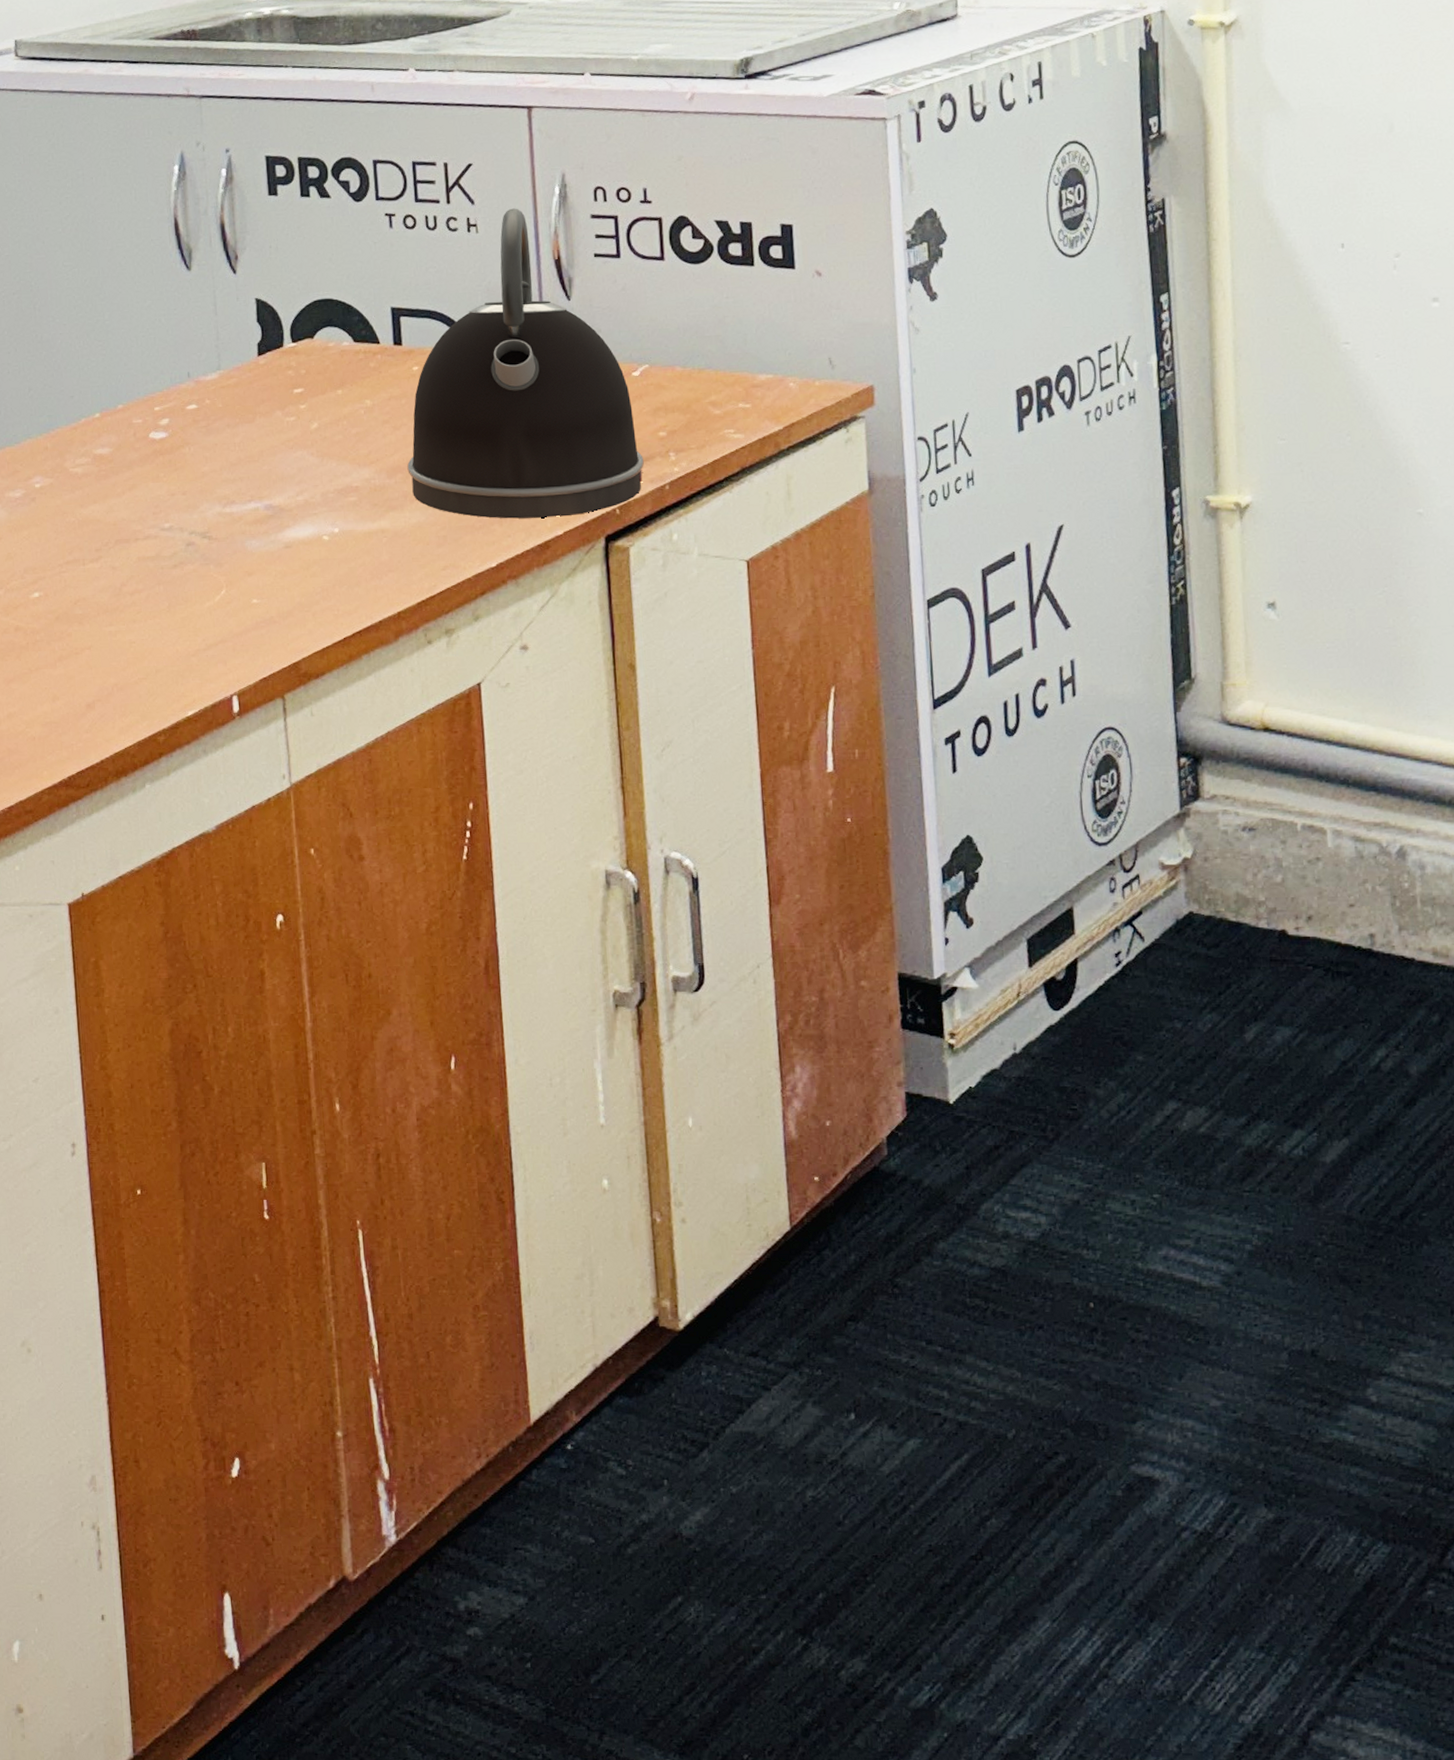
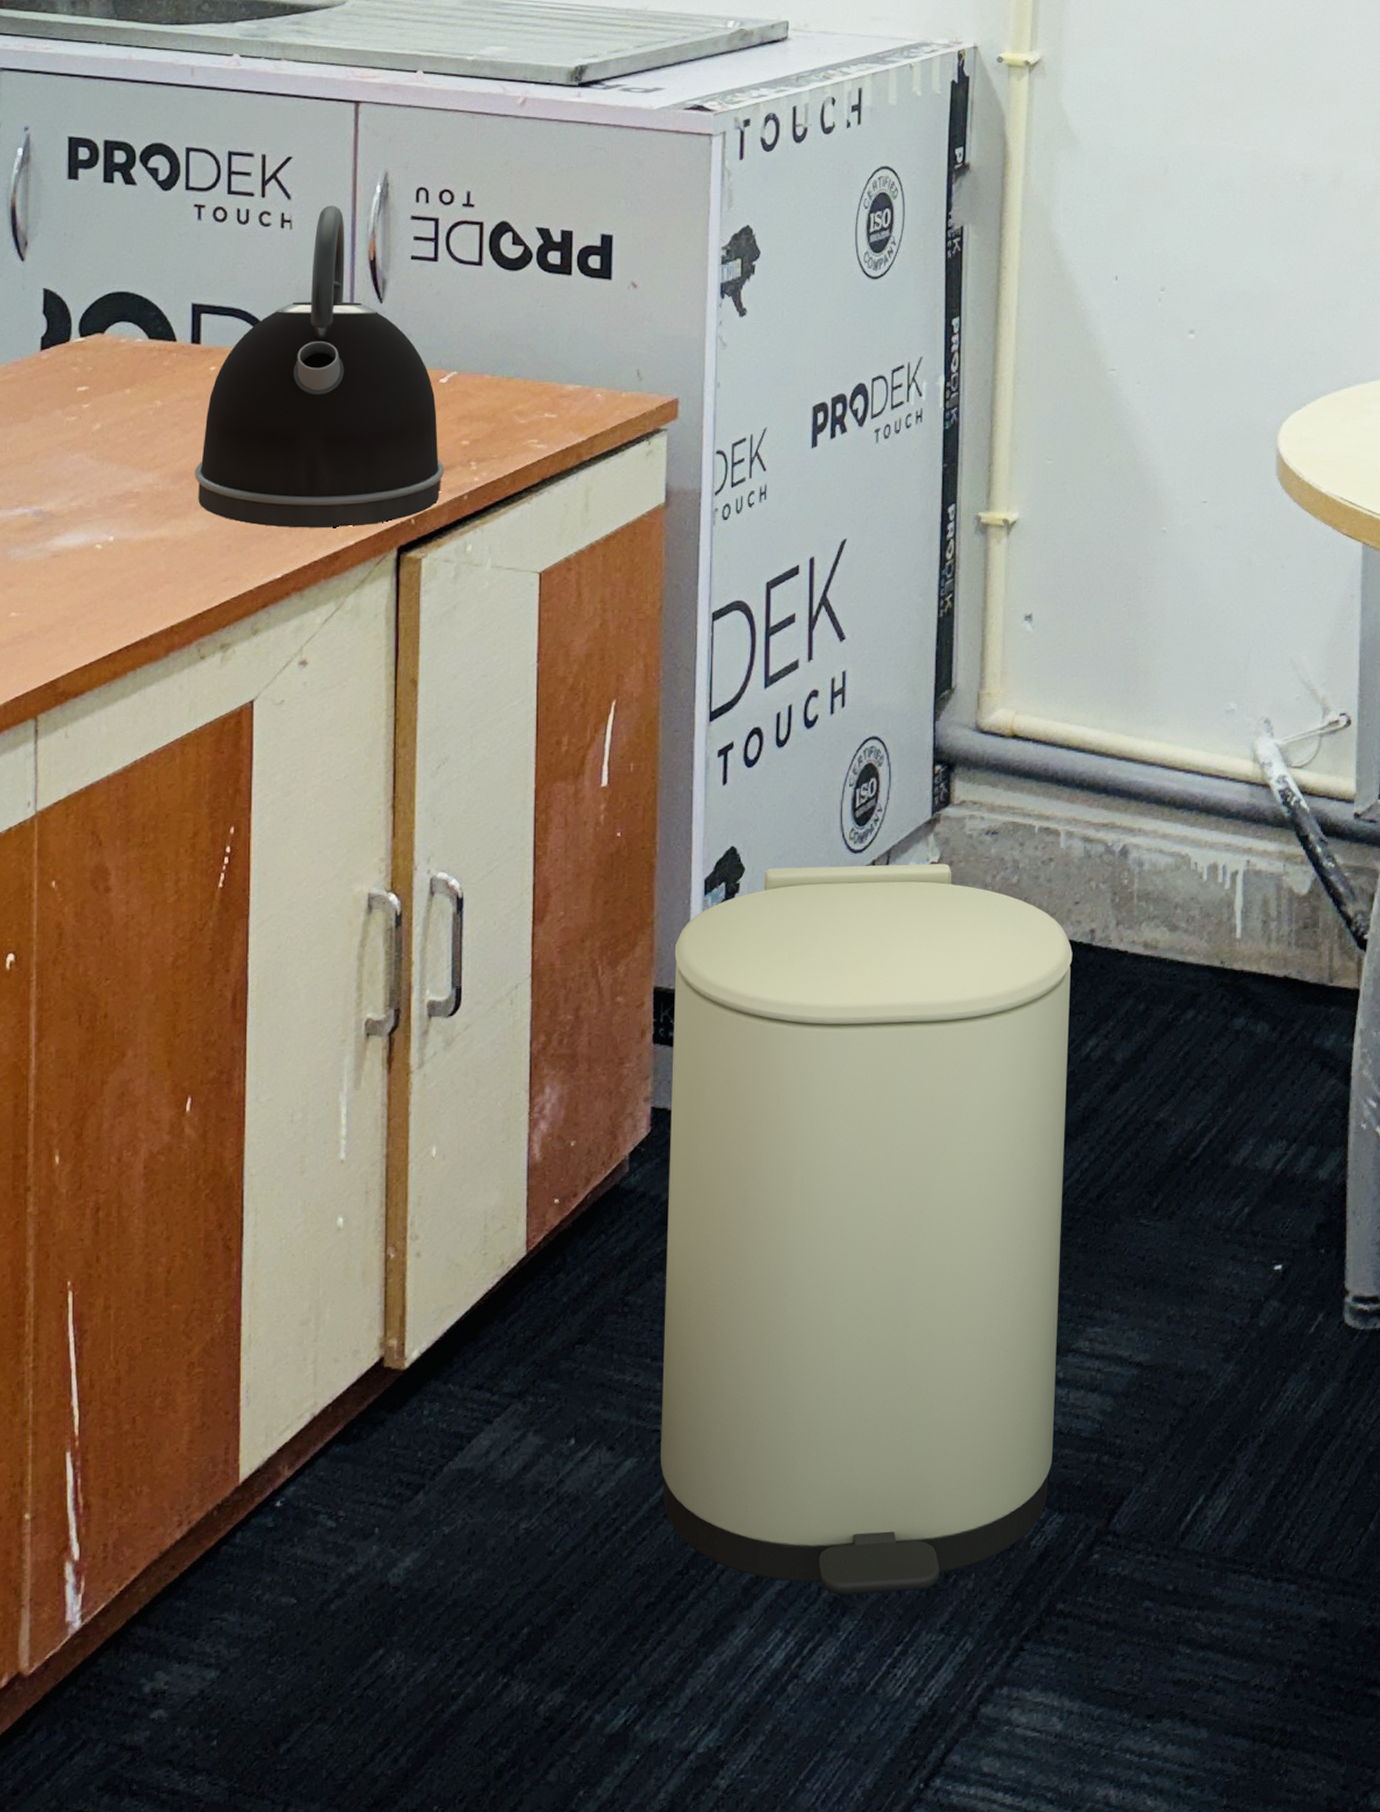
pedal bin: none [916,858,1372,1605] -> present [661,863,1073,1595]

